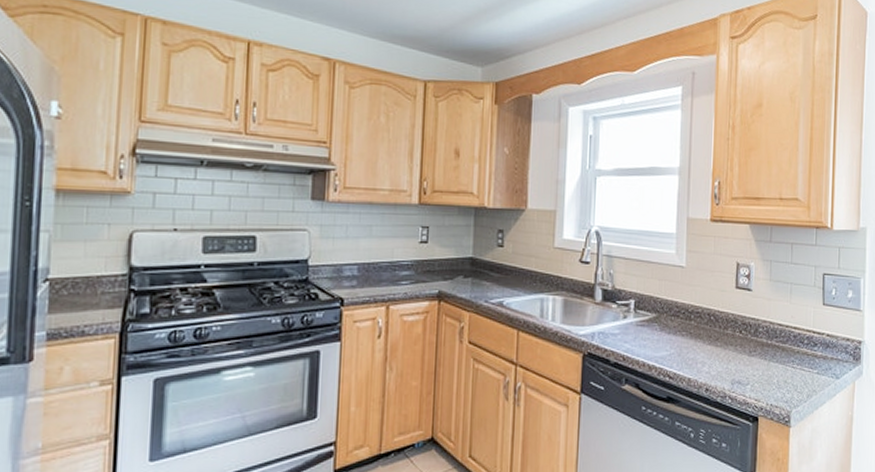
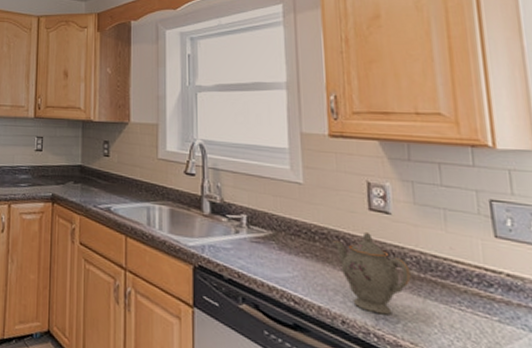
teapot: none [704,308,761,379] -> present [332,231,411,315]

